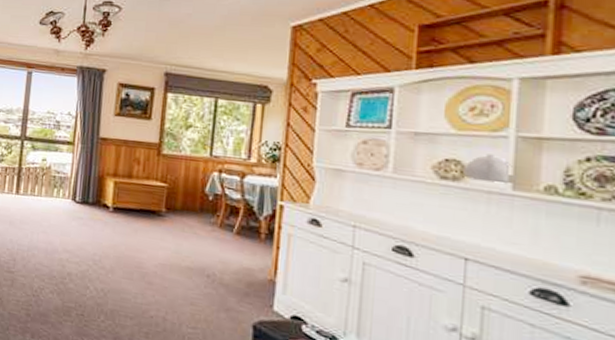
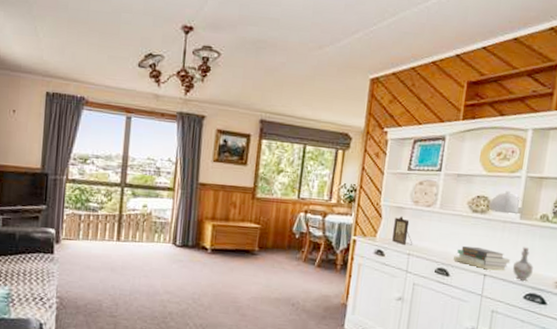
photo frame: none [331,181,359,216] -> present [392,217,413,245]
books: none [418,220,504,257] -> present [453,246,511,271]
vase: none [507,226,541,271] -> present [512,247,534,281]

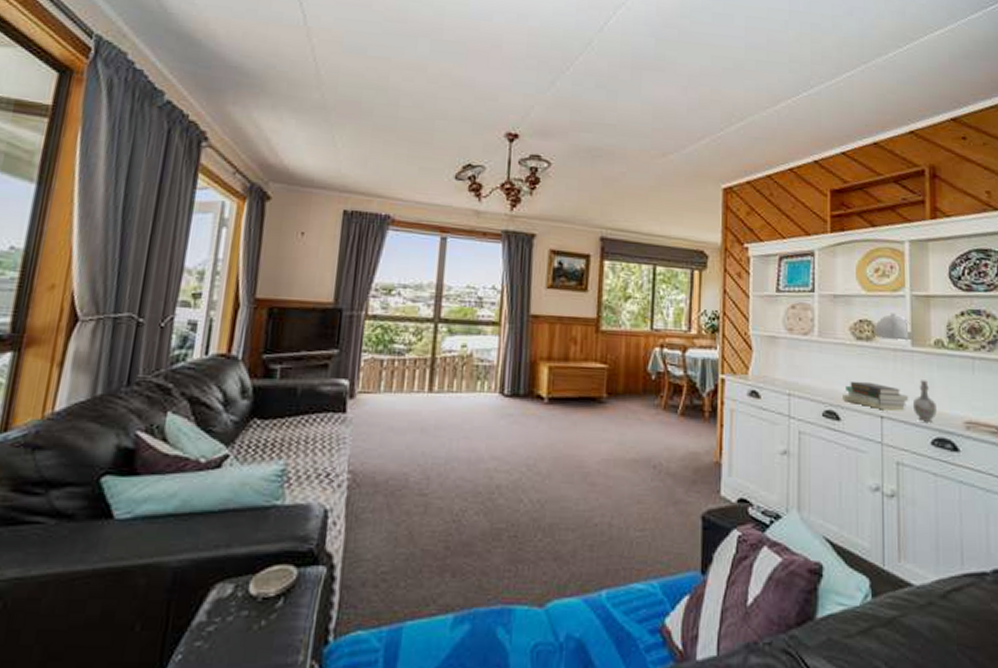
photo frame: present [392,217,413,245] -> none [768,348,793,383]

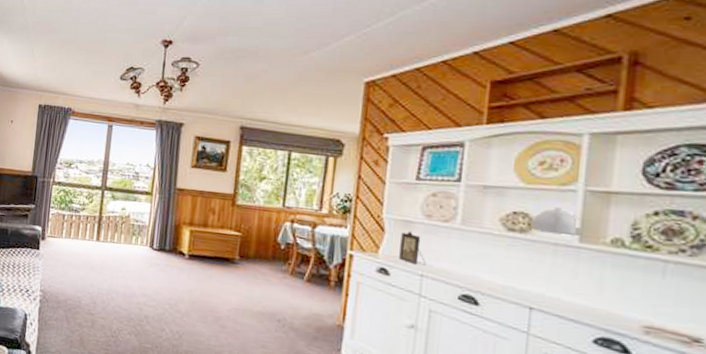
photo frame: none [768,348,793,383] -> present [399,232,427,266]
books: present [843,381,909,411] -> none [484,270,569,306]
vase: present [912,380,937,422] -> none [572,277,606,321]

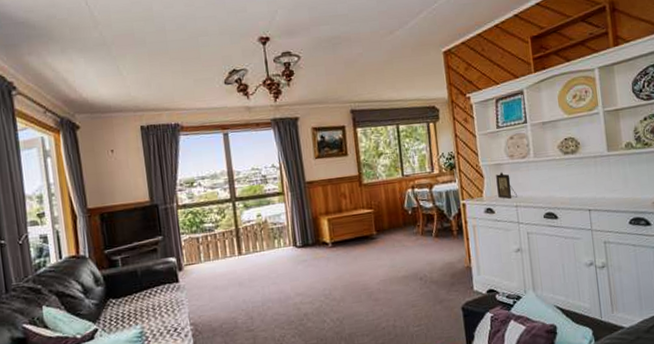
teapot: present [530,207,585,236] -> none [576,128,609,150]

